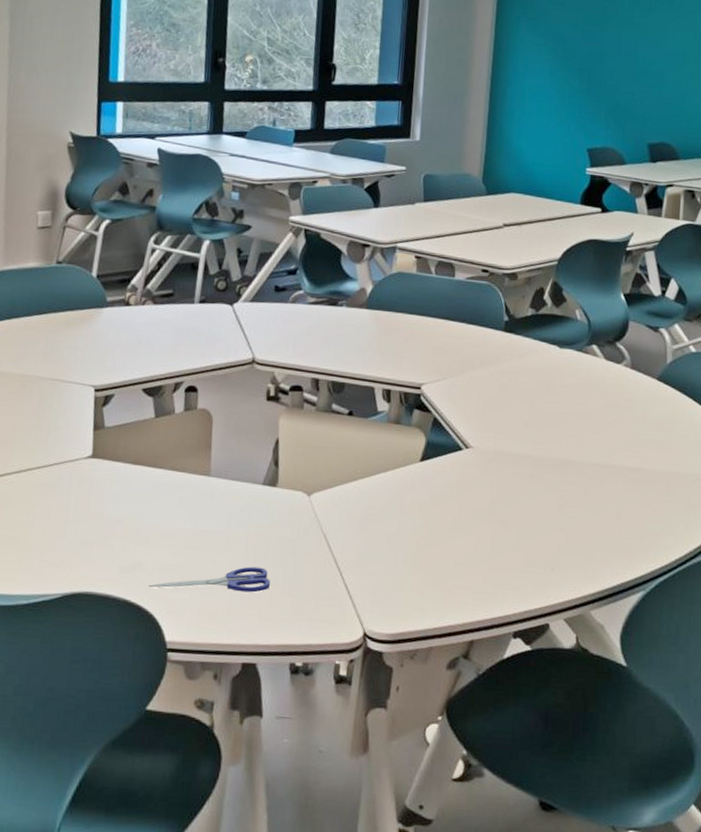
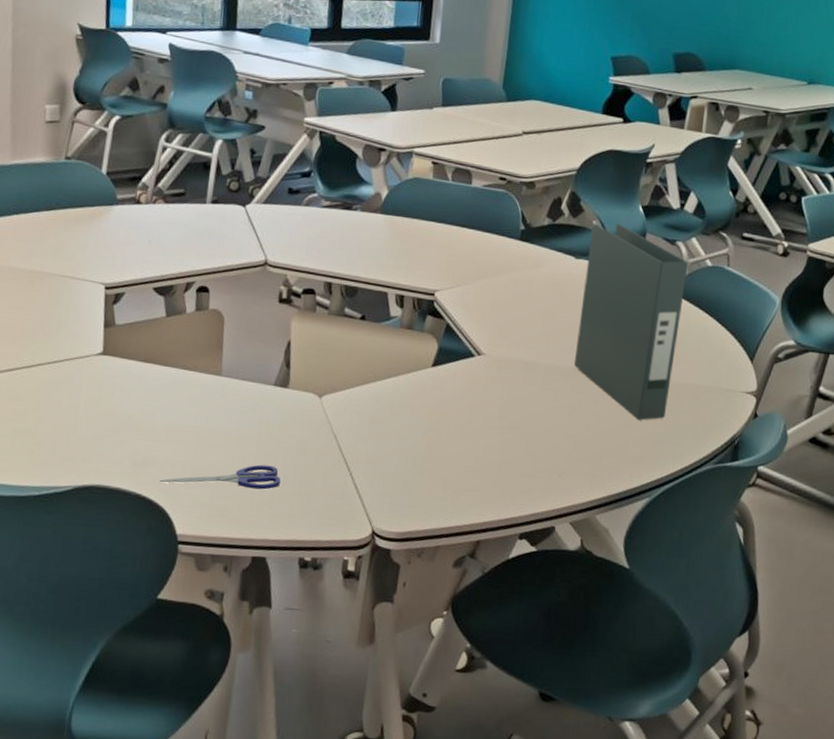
binder: none [562,311,673,511] -> present [573,223,689,421]

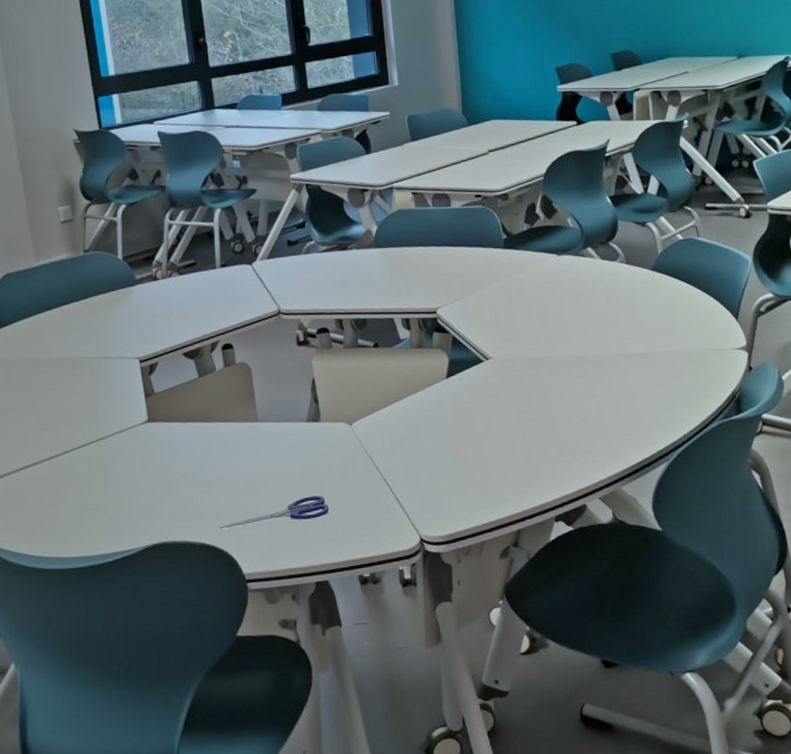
binder: present [573,223,689,421] -> none [567,216,668,393]

